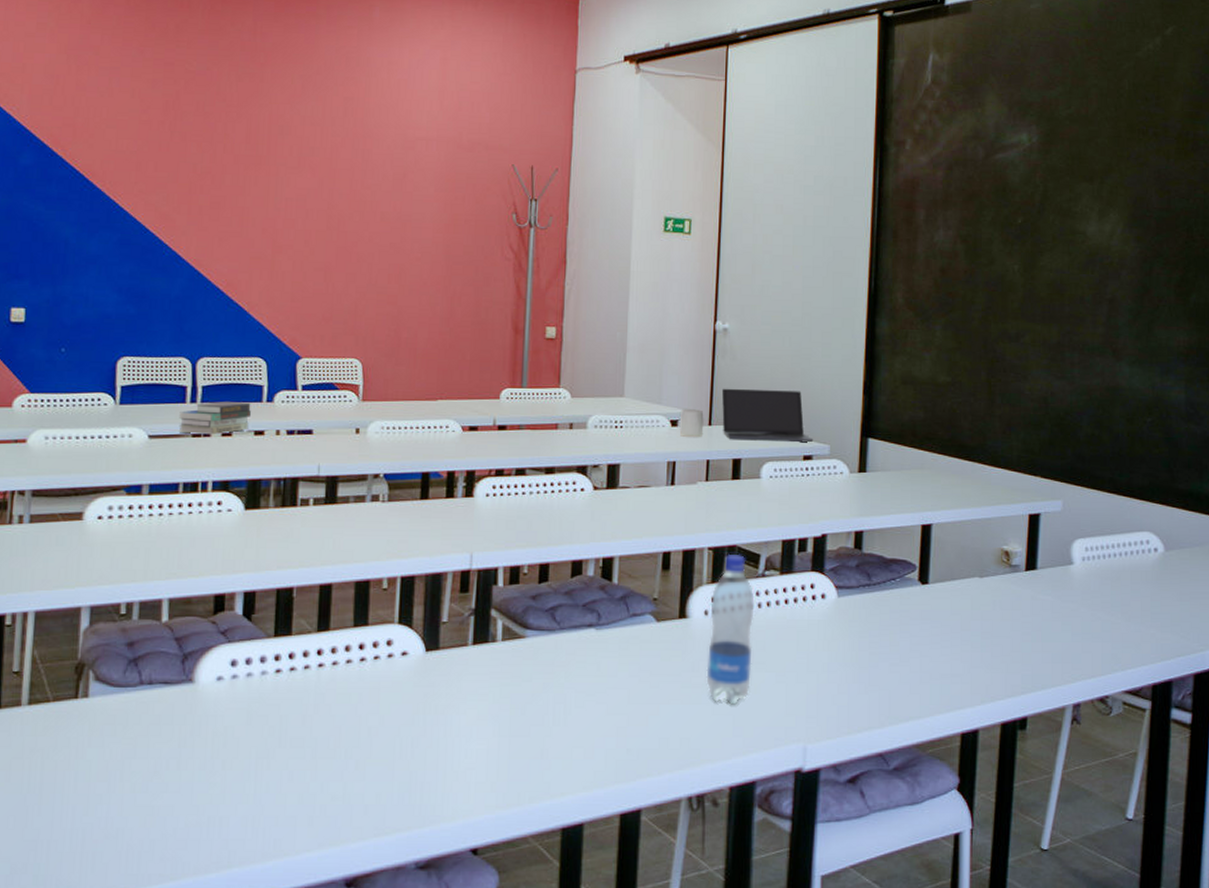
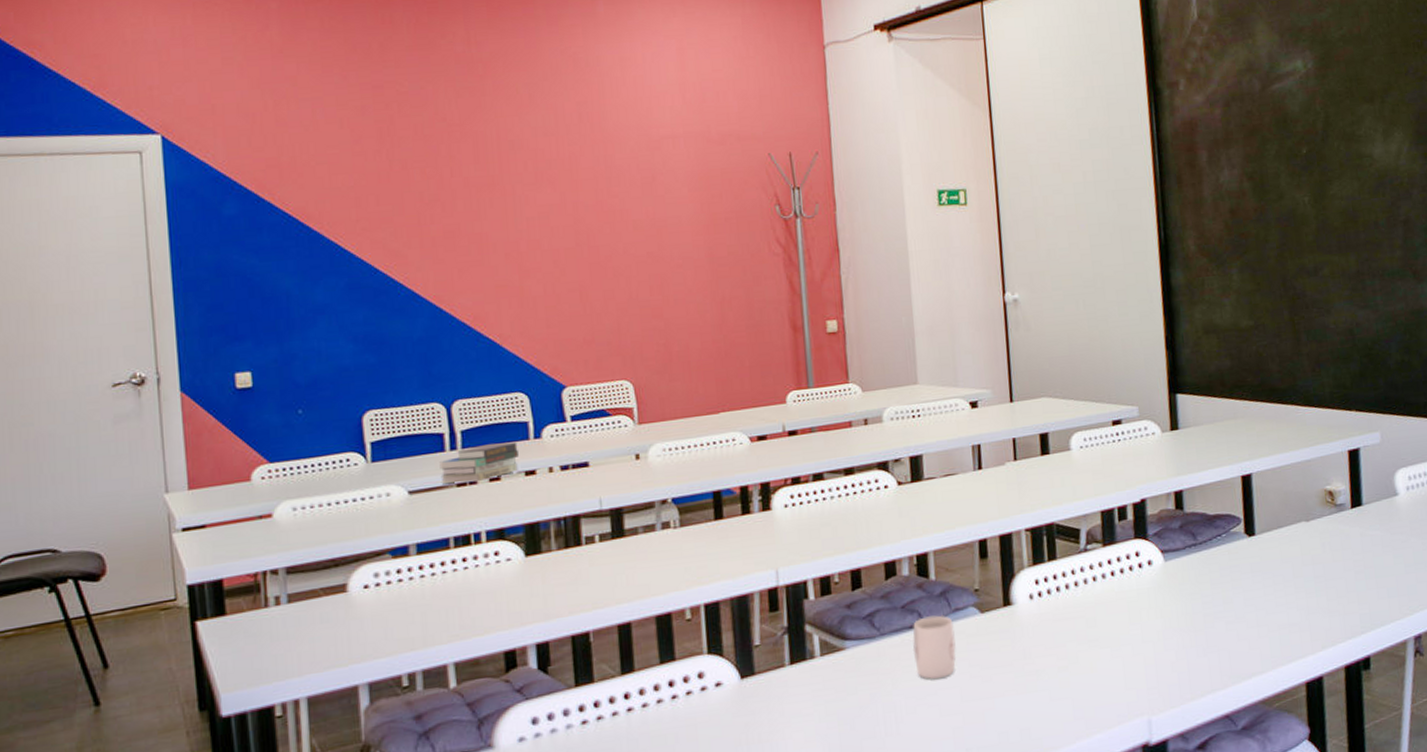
mug: none [588,618,630,679] -> present [912,614,957,679]
mug: present [679,409,704,438] -> none [979,387,1006,419]
bottle: present [706,553,755,704] -> none [1034,531,1086,687]
laptop: present [721,388,814,443] -> none [1019,354,1121,415]

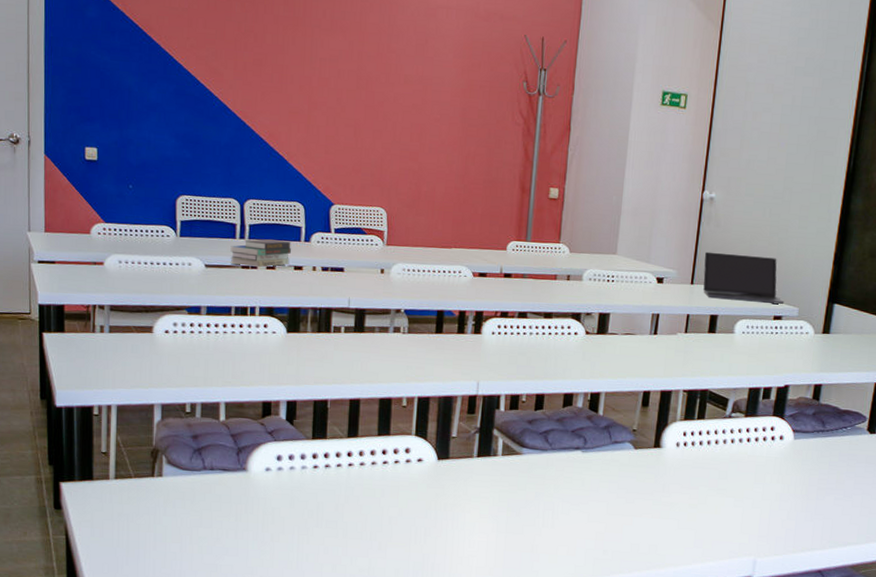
mug: present [912,614,957,679] -> none [574,442,611,493]
laptop: none [1019,354,1121,415] -> present [703,251,785,305]

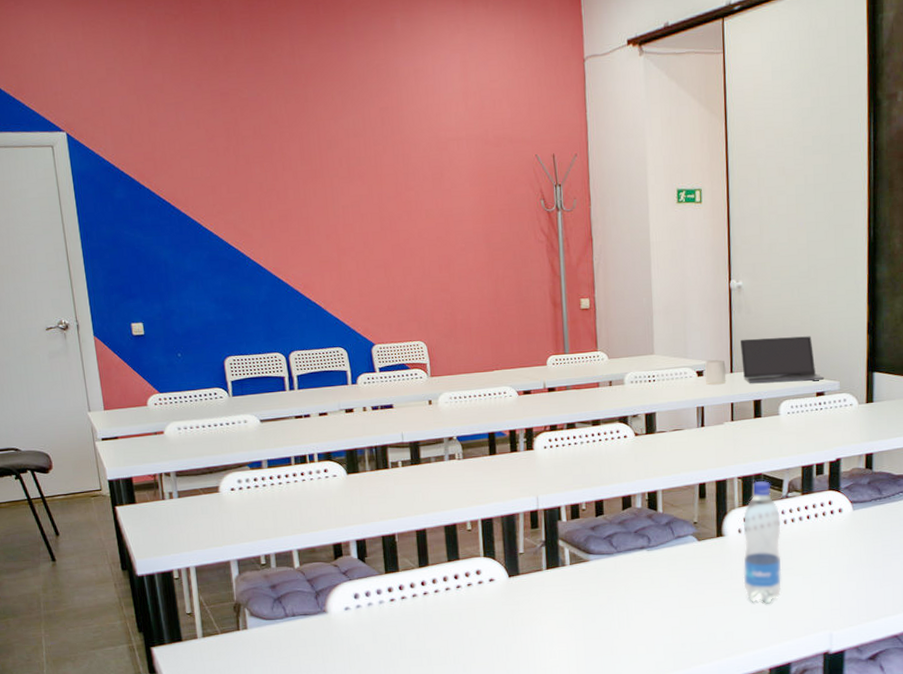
books: present [230,238,291,268] -> none [282,386,340,416]
mug: none [664,268,687,295] -> present [704,360,727,386]
bottle: none [674,396,721,521] -> present [743,480,782,603]

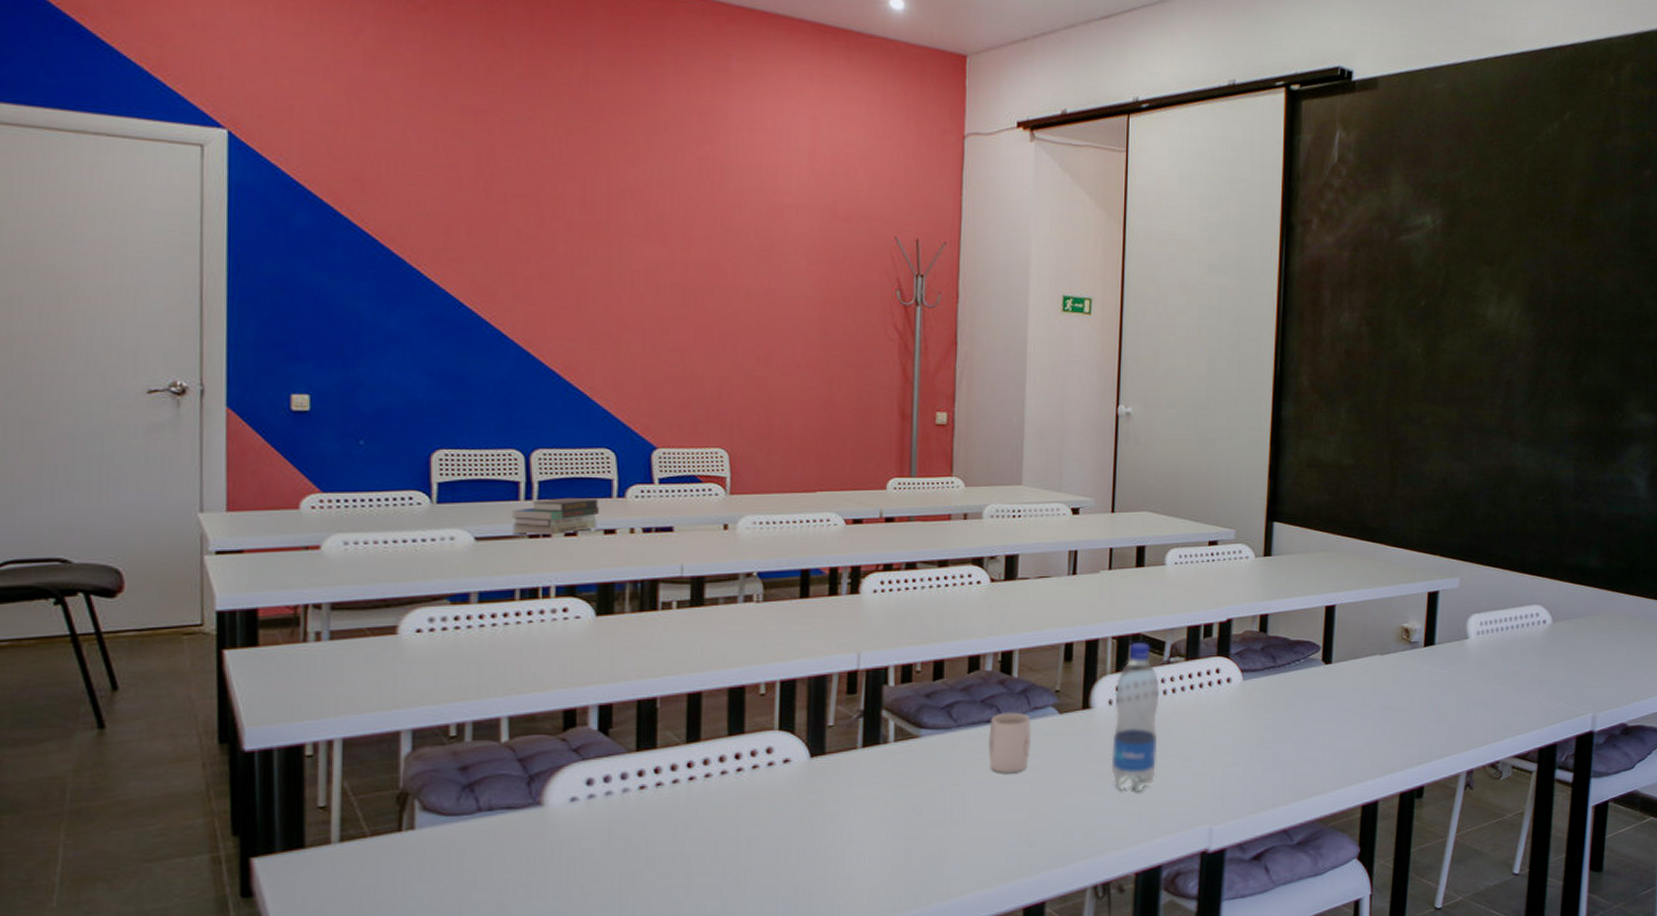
books: none [282,386,340,416] -> present [512,497,599,536]
mug: none [642,540,677,589] -> present [987,712,1031,774]
mug: present [704,360,727,386] -> none [1081,496,1107,526]
laptop: present [739,336,825,384] -> none [1124,474,1219,528]

